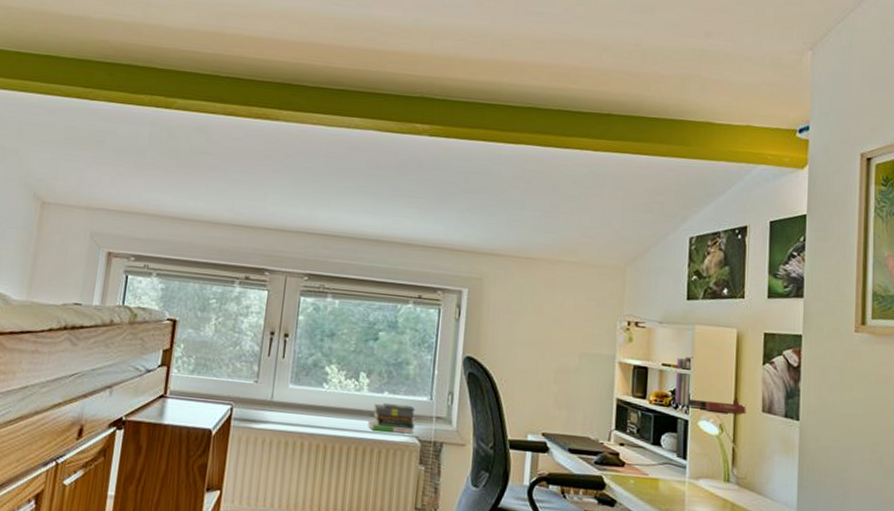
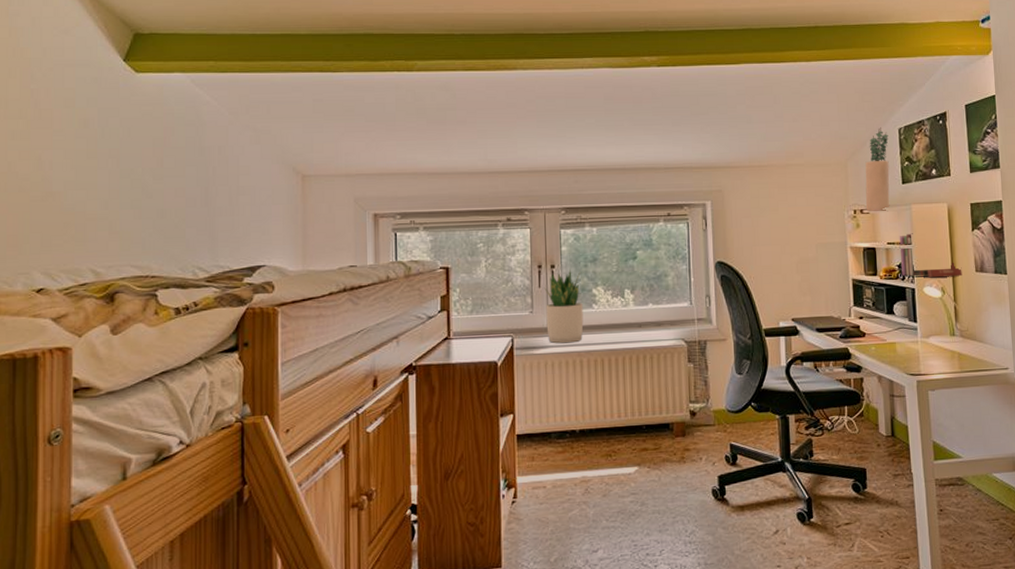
planter: none [270,339,315,422] -> present [544,268,584,344]
books: present [367,402,416,434] -> none [637,312,679,339]
vase: none [642,233,677,329] -> present [865,127,890,212]

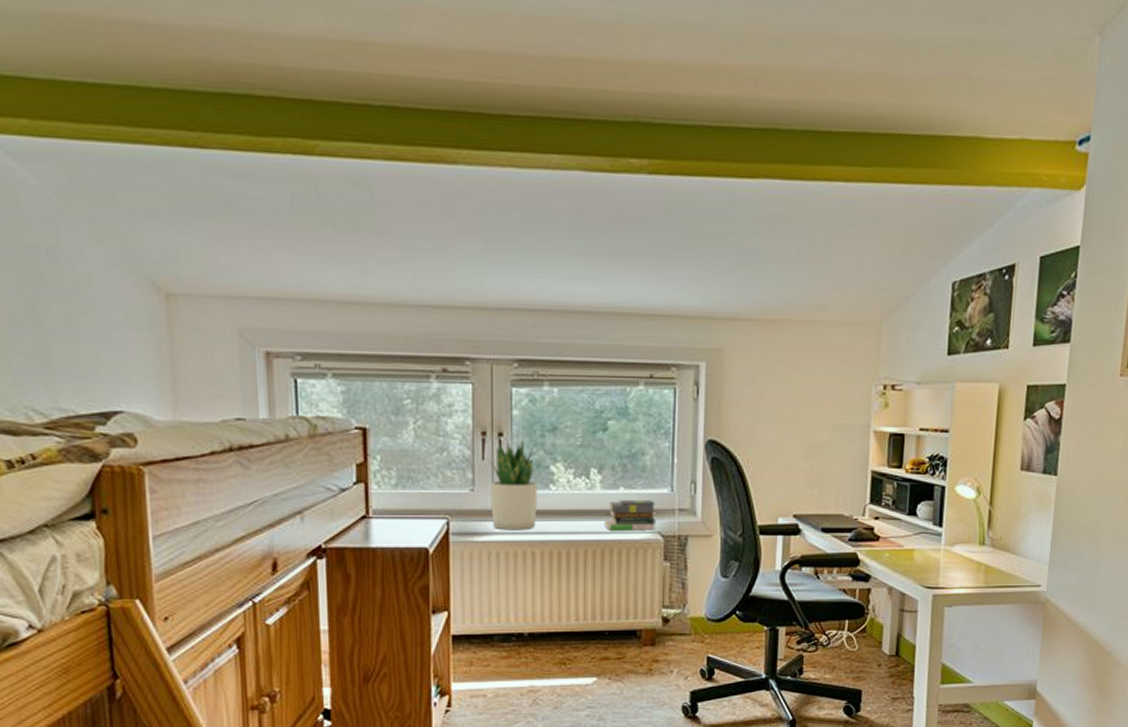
books: none [637,312,679,339] -> present [603,499,656,530]
vase: present [865,127,890,212] -> none [898,279,939,390]
books: present [899,233,962,278] -> none [932,418,1005,475]

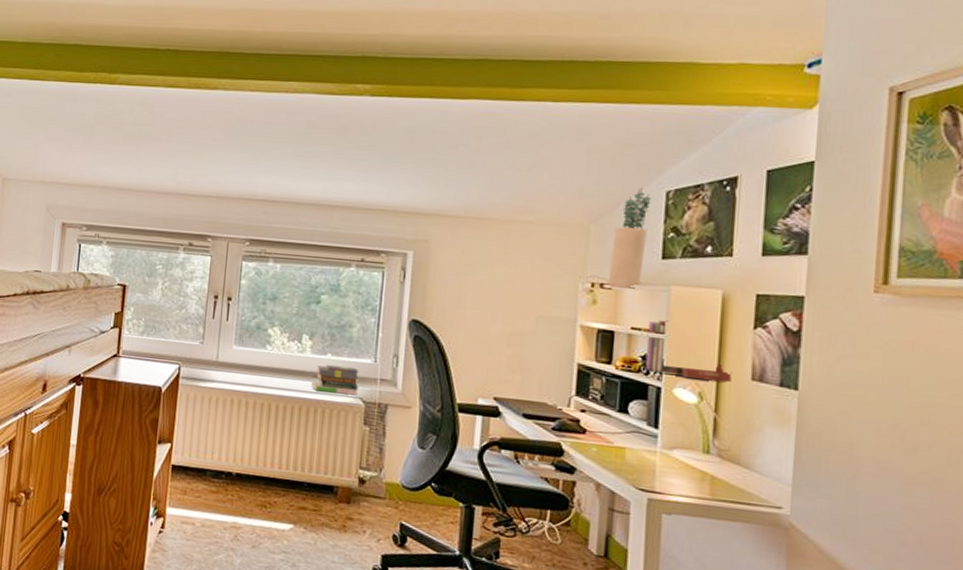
planter: present [489,437,538,530] -> none [215,303,258,382]
vase: none [898,279,939,390] -> present [607,188,651,291]
books: none [932,418,1005,475] -> present [646,320,732,383]

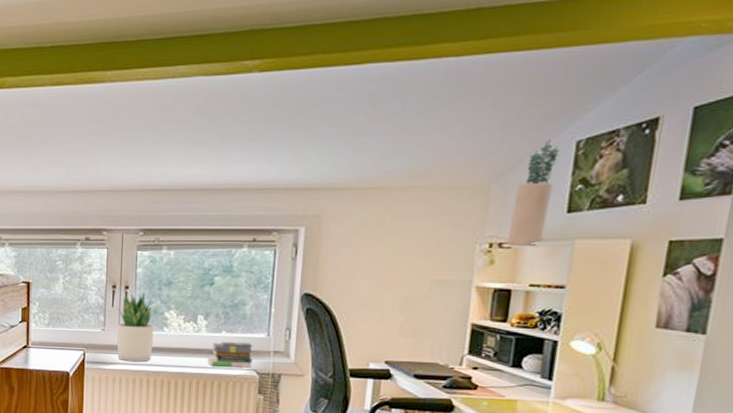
planter: none [215,303,258,382] -> present [117,290,154,362]
books: present [646,320,732,383] -> none [543,275,635,332]

